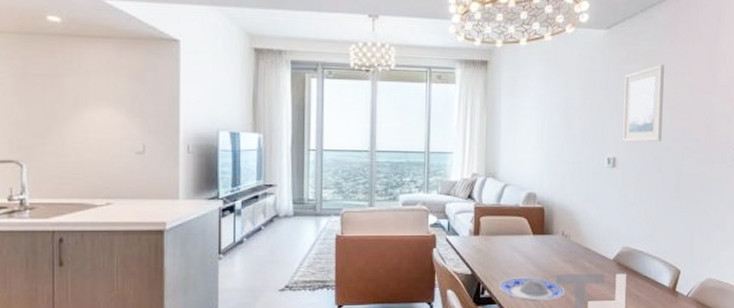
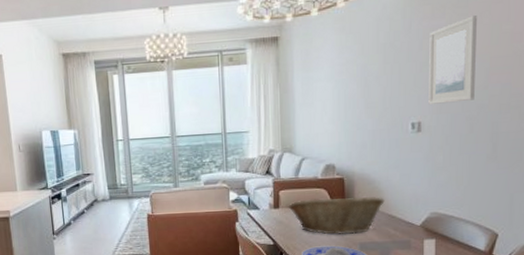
fruit basket: none [488,226,581,266] -> present [288,197,385,235]

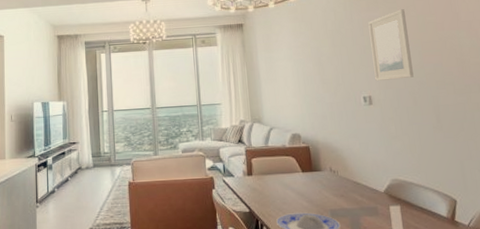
fruit basket: present [288,197,385,235] -> none [260,164,349,202]

